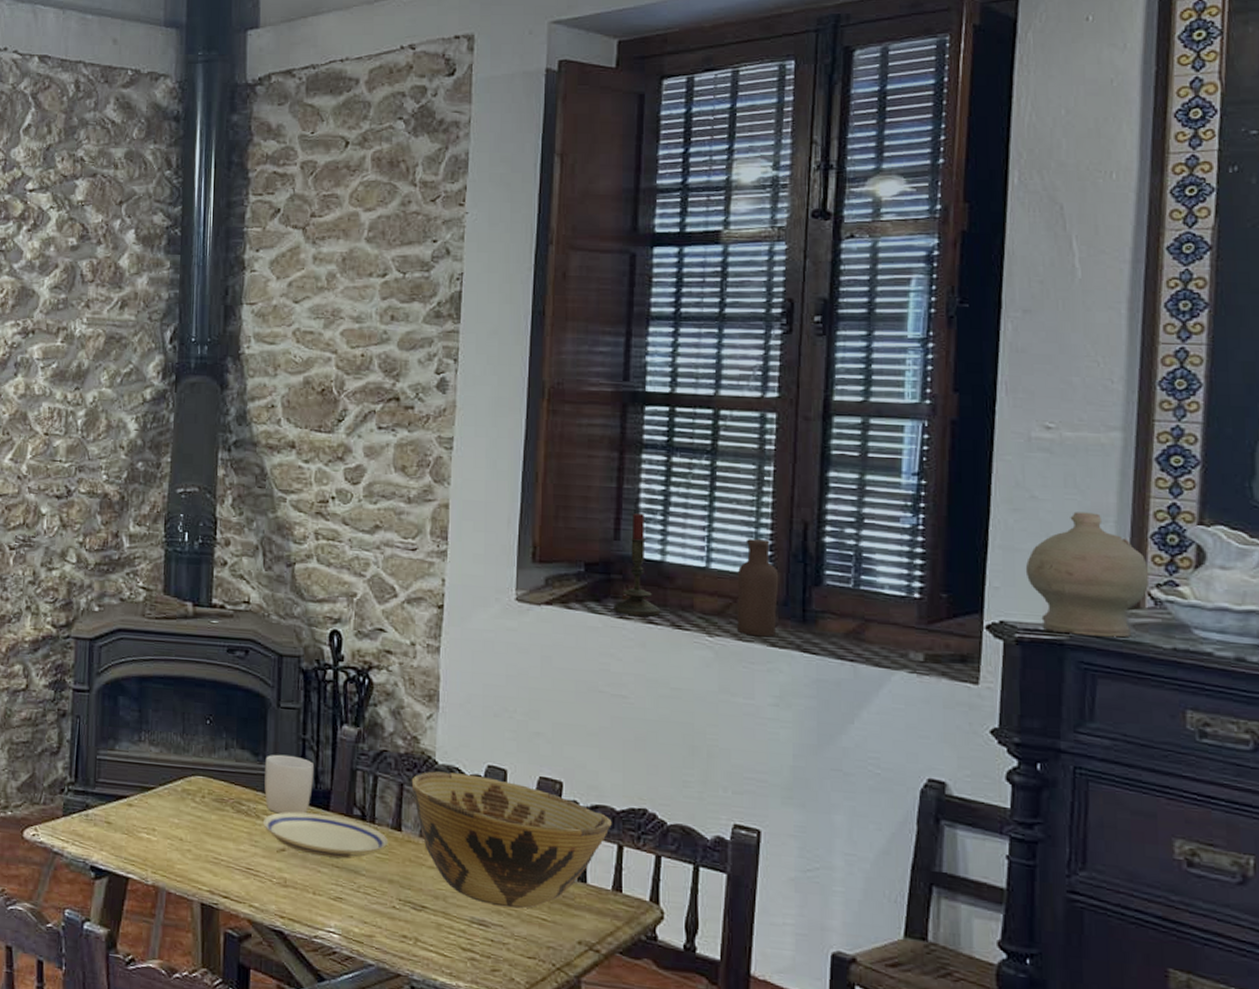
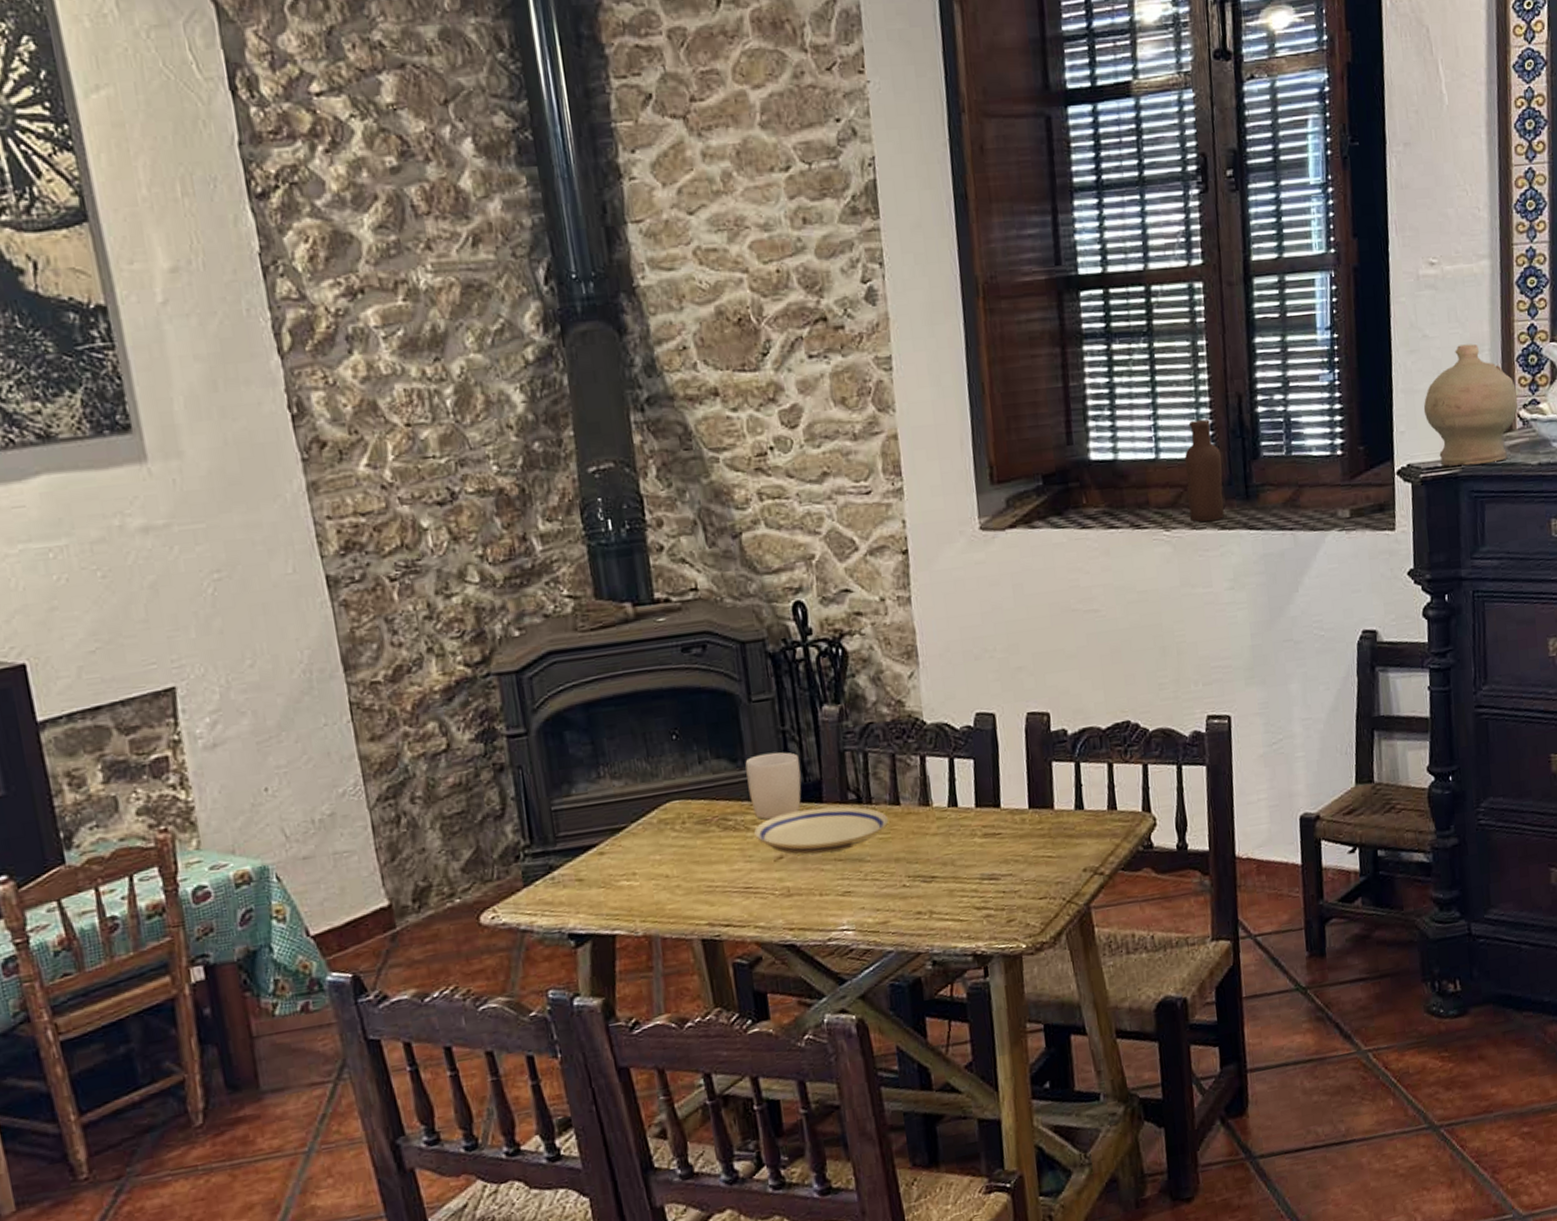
woven basket: present [411,771,612,909] -> none [902,725,1100,856]
candle: present [614,511,661,617] -> none [1075,409,1120,524]

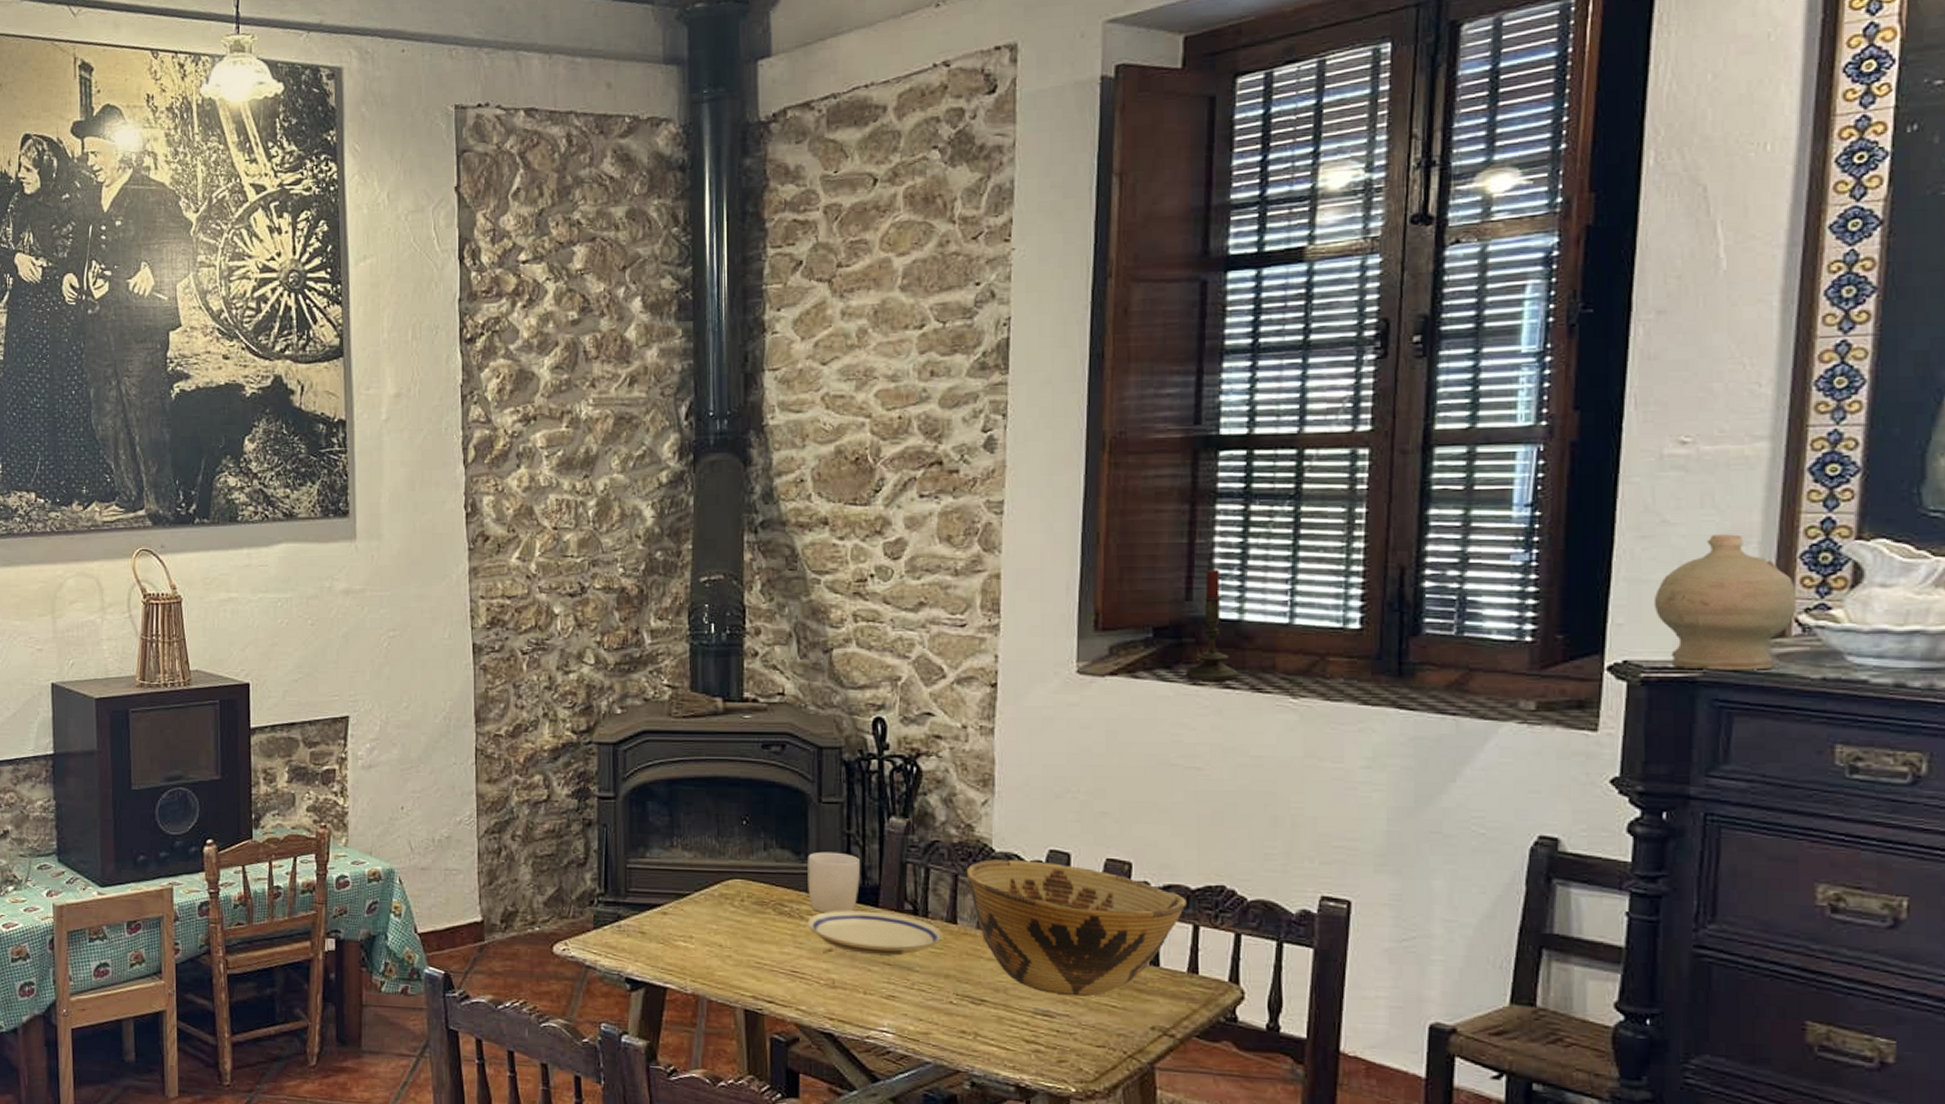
woven basket: none [902,725,1100,856] -> present [966,859,1186,997]
candle: none [1075,409,1120,524] -> present [1186,567,1239,681]
vase: present [1185,419,1224,523] -> none [1324,588,1372,695]

